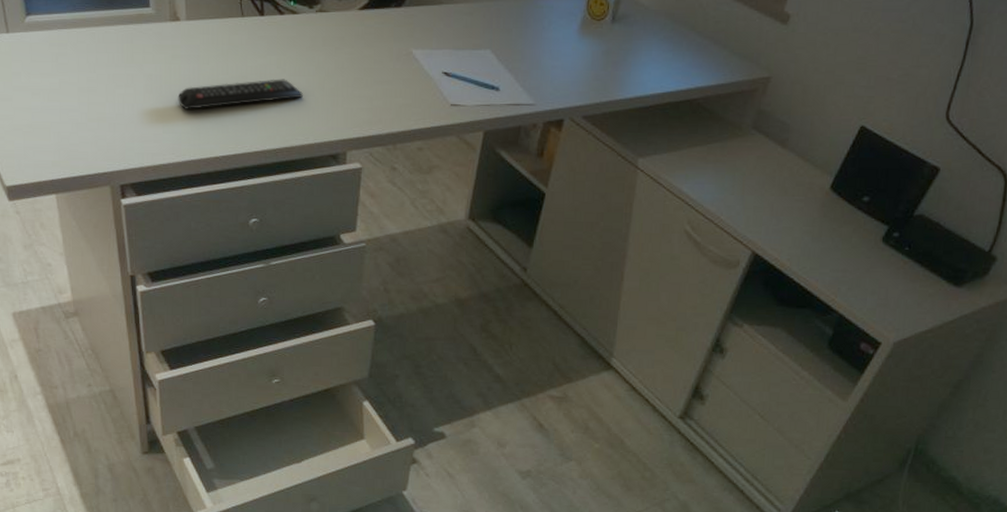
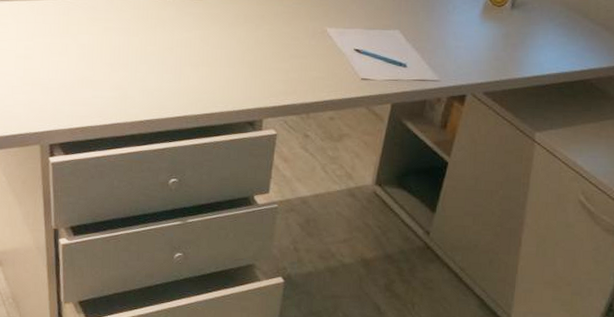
remote control: present [178,79,303,111] -> none [107,51,224,78]

